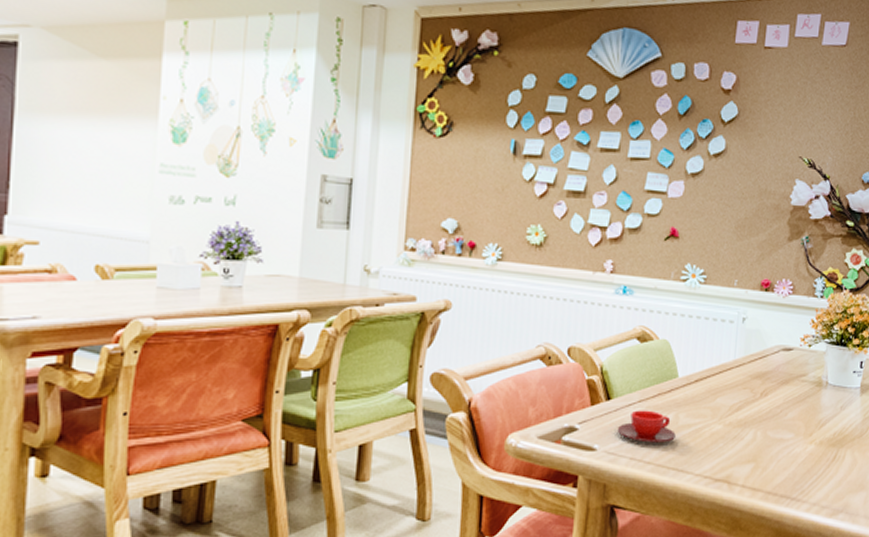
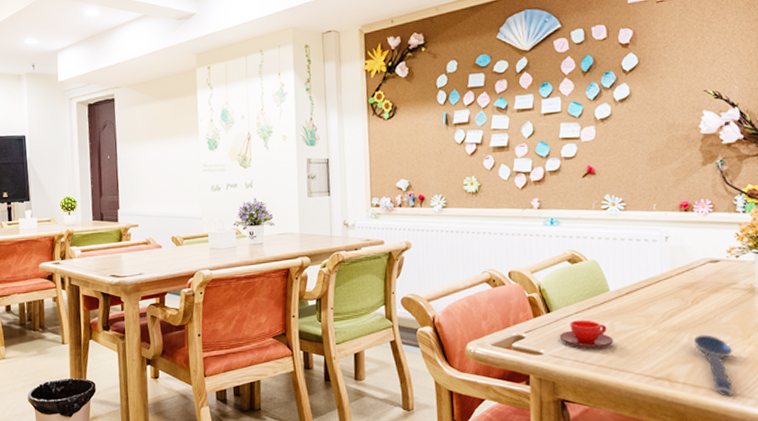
spoon: none [757,431,795,501] -> present [693,334,735,396]

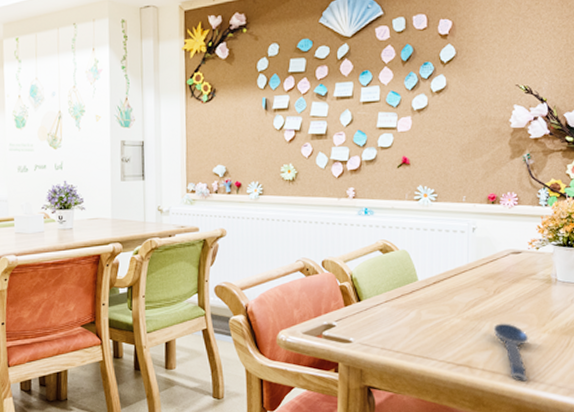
teacup: present [559,320,613,347] -> none [368,308,419,335]

